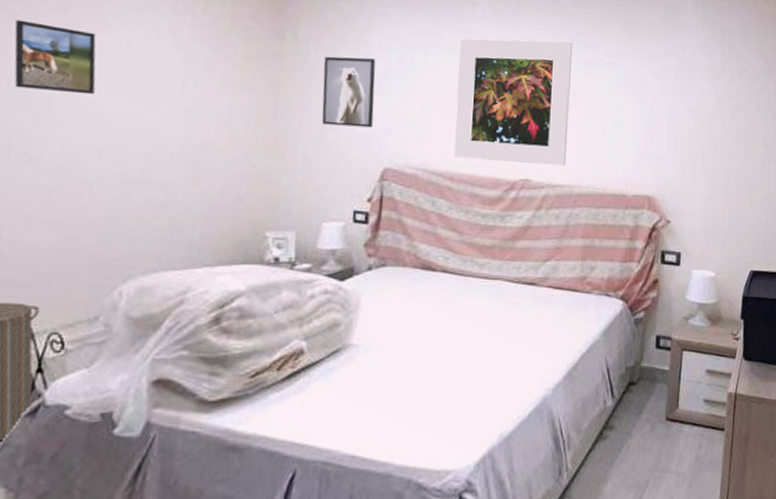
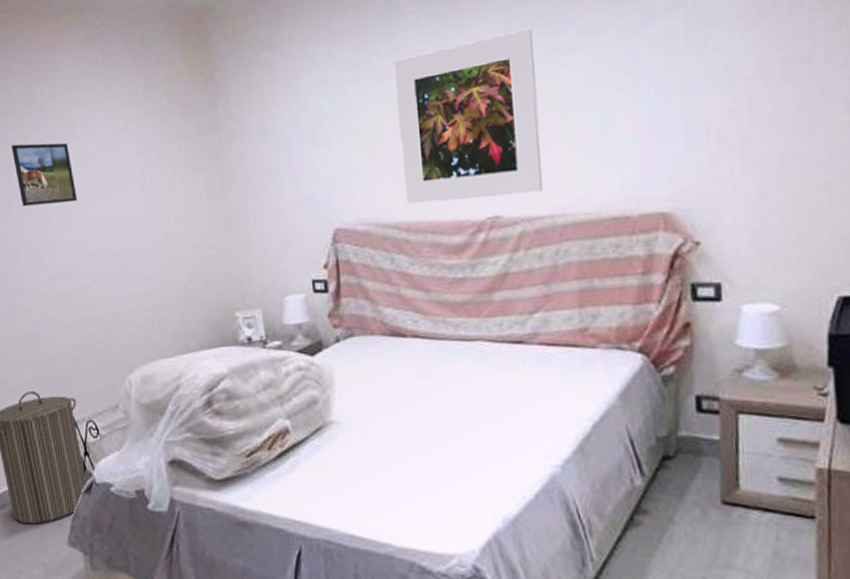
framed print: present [322,56,376,128] -> none [257,108,316,192]

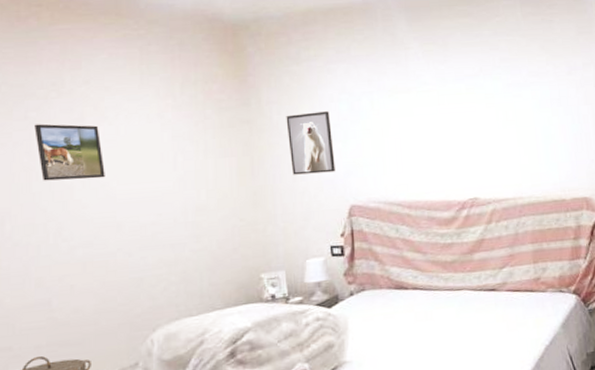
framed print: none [257,108,316,192] -> present [286,111,335,175]
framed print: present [393,28,543,204] -> none [398,68,507,188]

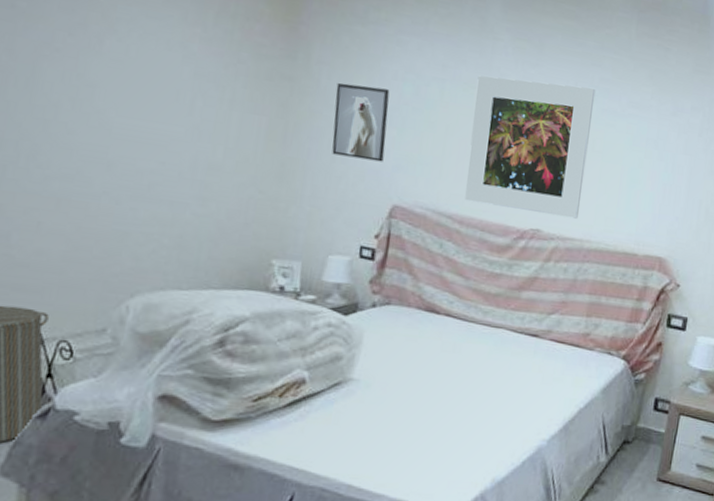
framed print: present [34,124,105,181] -> none [21,17,104,104]
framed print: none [398,68,507,188] -> present [465,75,596,219]

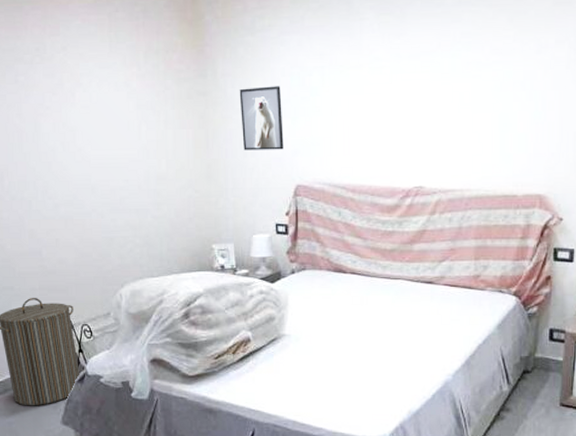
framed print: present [465,75,596,219] -> none [351,44,459,171]

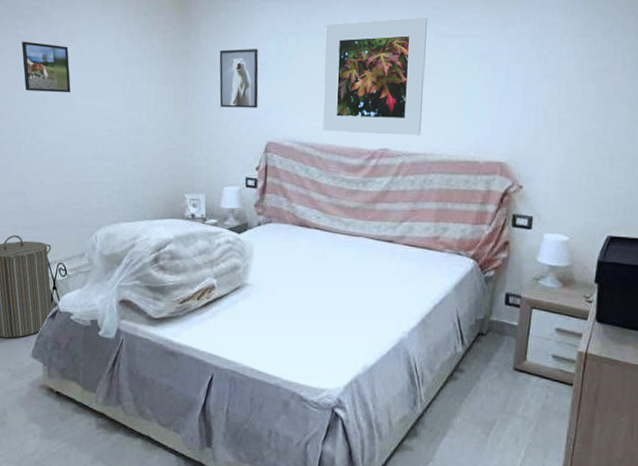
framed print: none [23,88,81,143] -> present [21,41,71,93]
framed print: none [351,44,459,171] -> present [323,17,428,136]

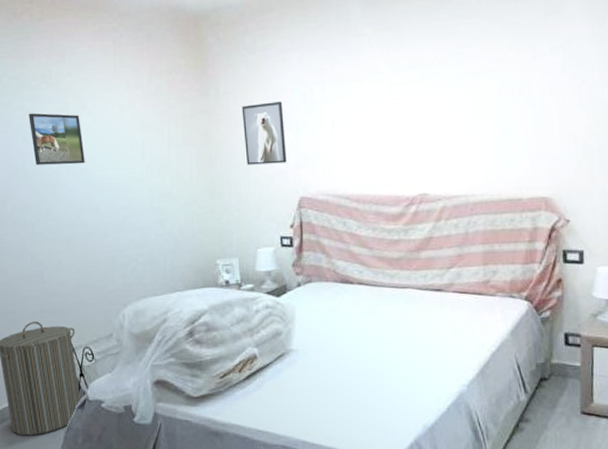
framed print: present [323,17,428,136] -> none [351,55,459,181]

